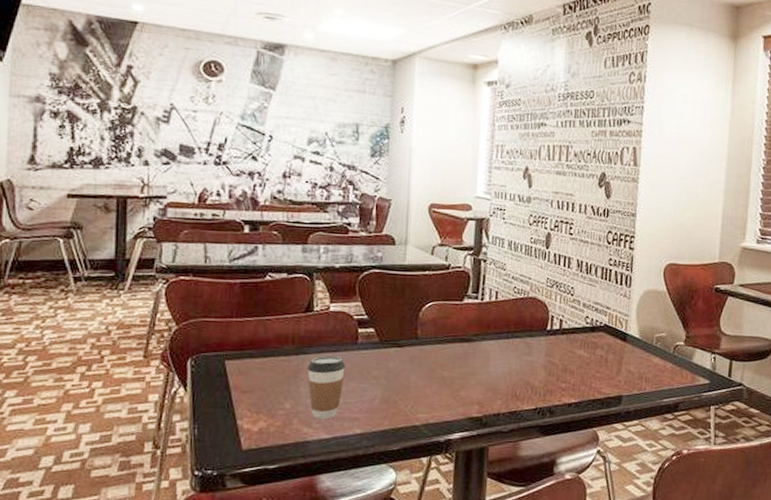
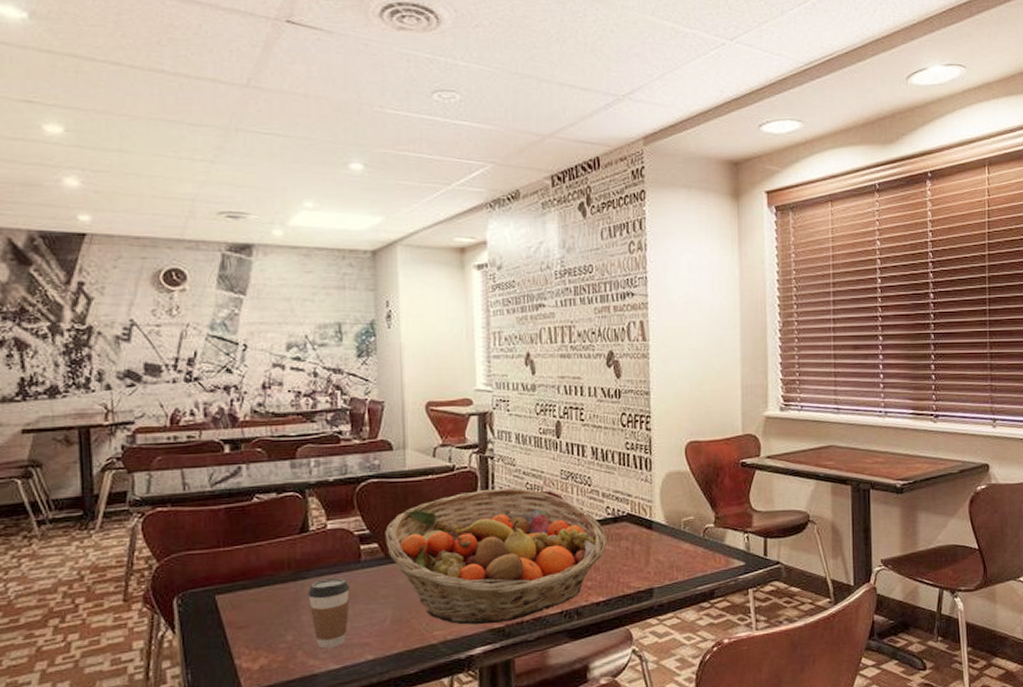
fruit basket: none [381,289,584,413] -> present [385,487,608,625]

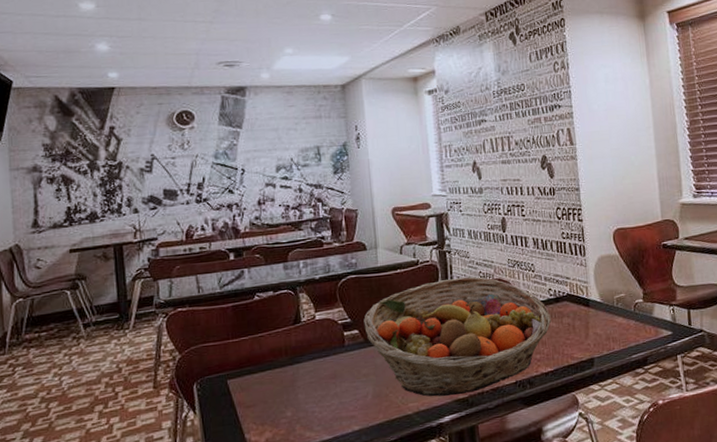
coffee cup: present [307,577,350,649] -> none [302,360,338,423]

